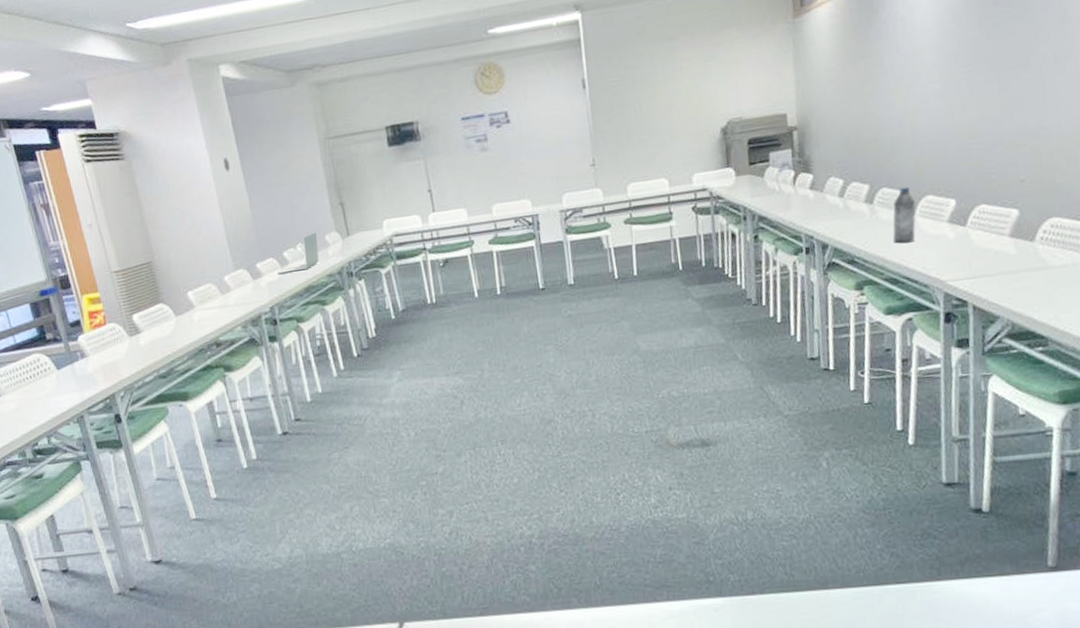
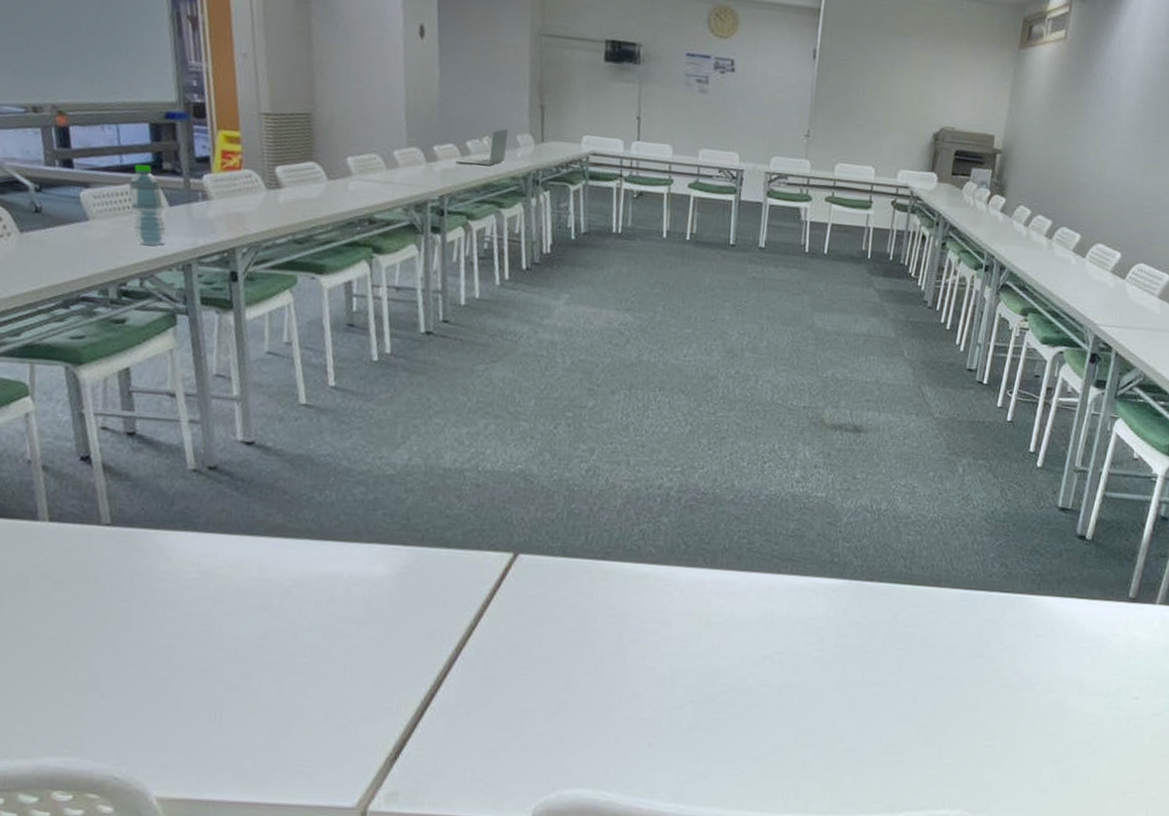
water bottle: none [24,339,61,408] -> present [129,164,168,246]
water bottle: present [892,186,916,244] -> none [1062,230,1088,283]

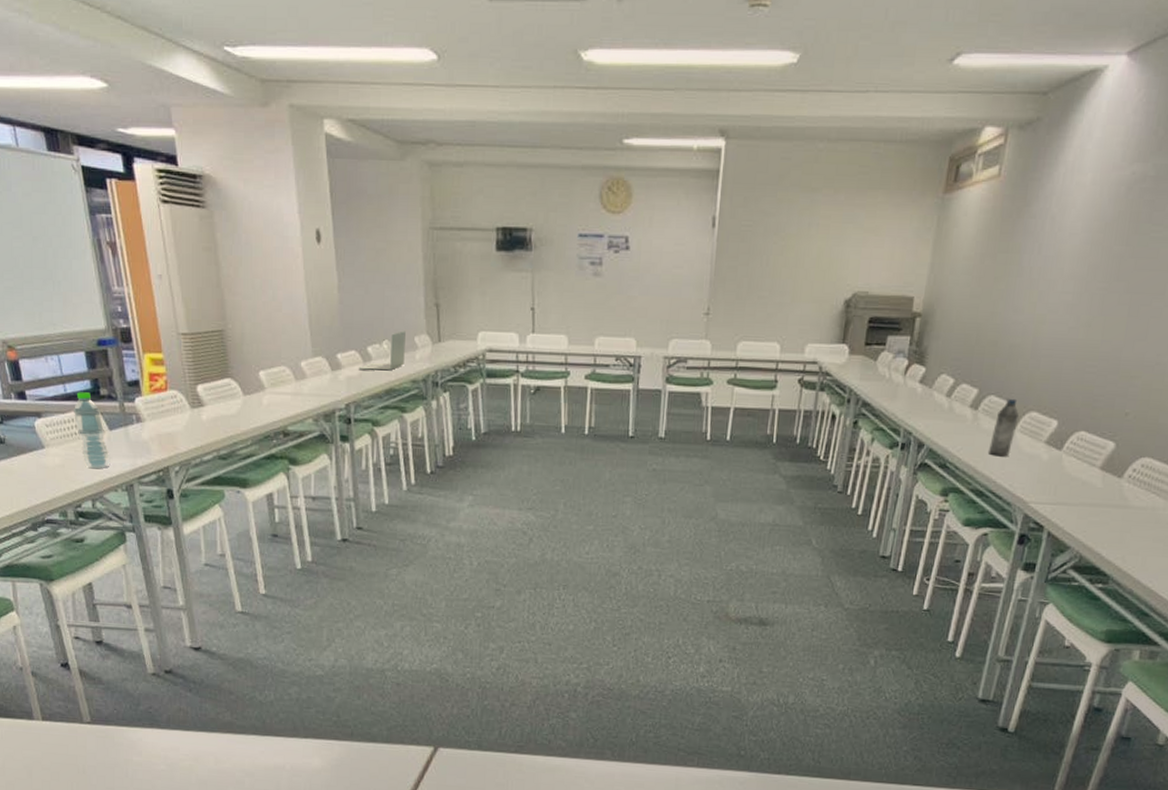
water bottle: none [1062,230,1088,283] -> present [988,398,1019,457]

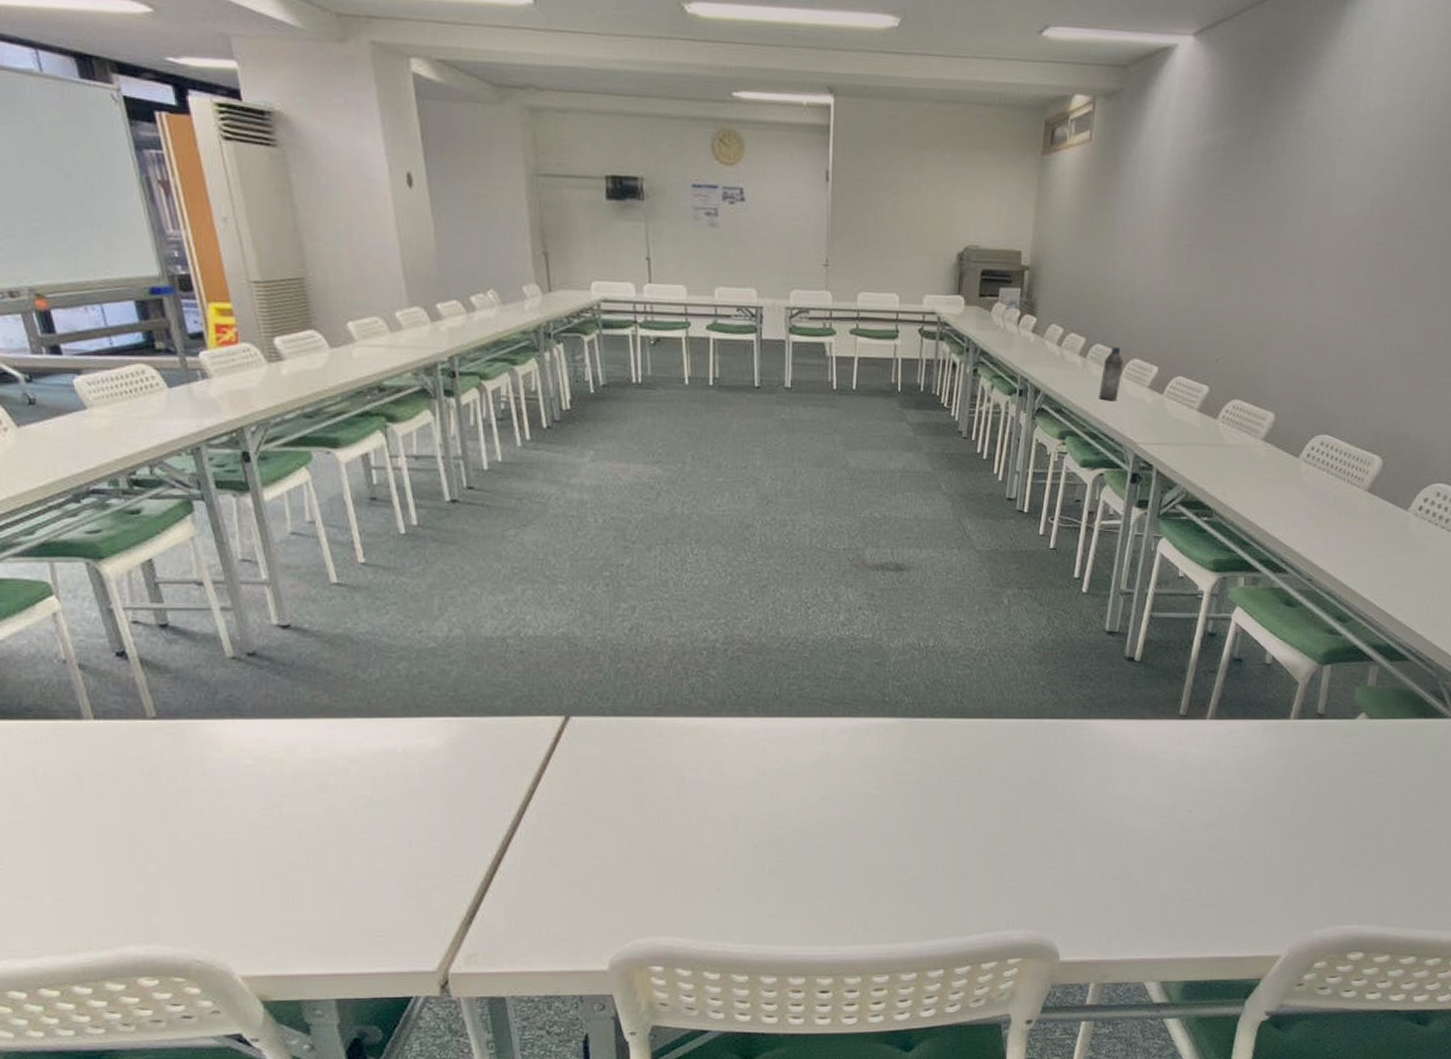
water bottle: present [74,392,110,469] -> none [123,345,171,431]
laptop: present [358,331,406,371] -> none [461,280,513,322]

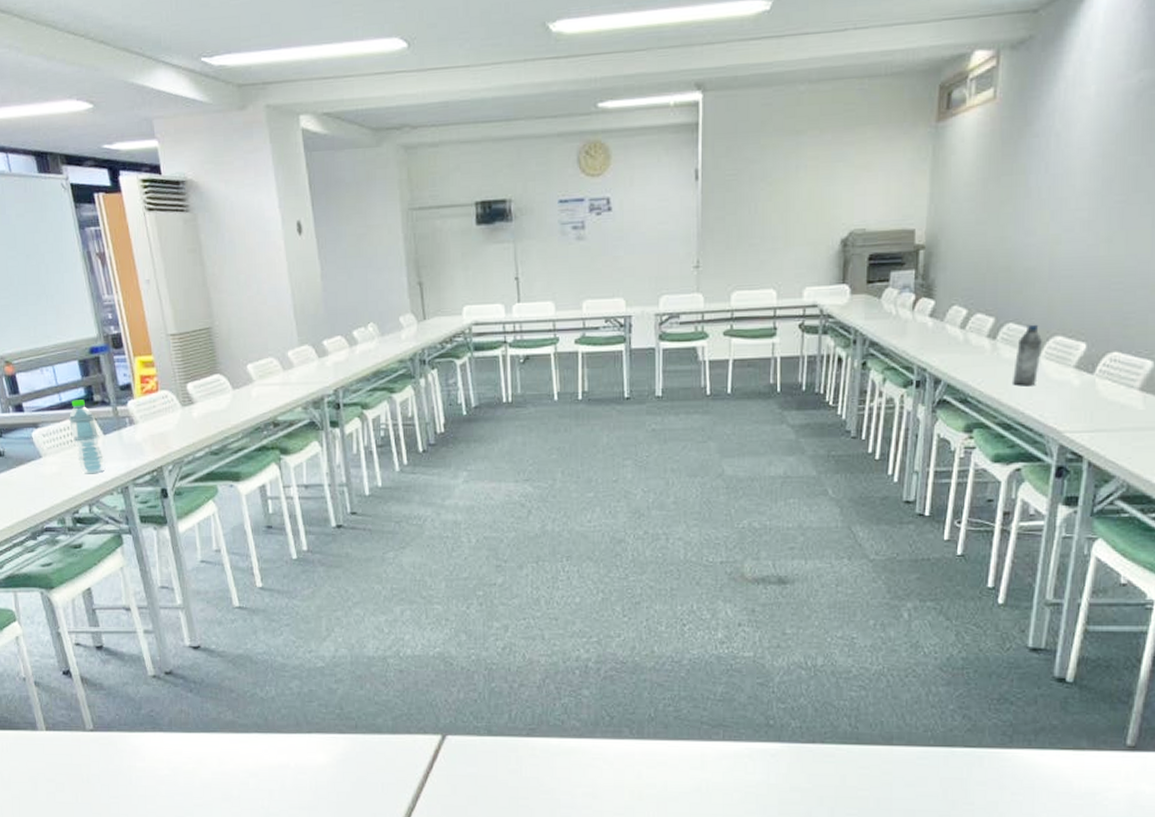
water bottle: none [123,345,171,431] -> present [69,400,106,474]

